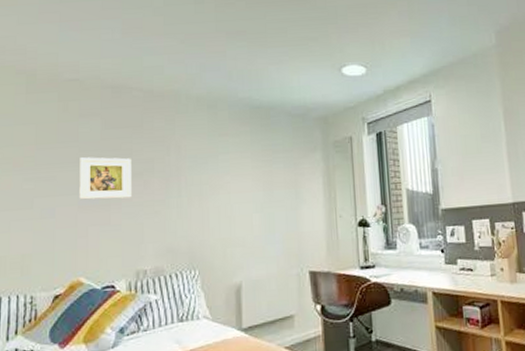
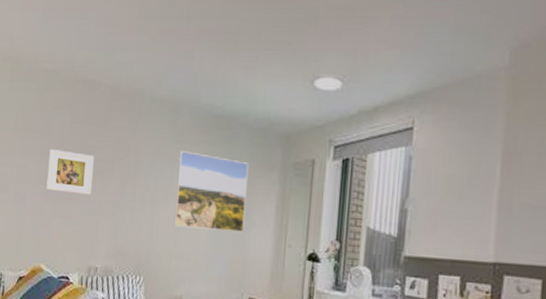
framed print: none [222,143,295,216] -> present [173,151,249,232]

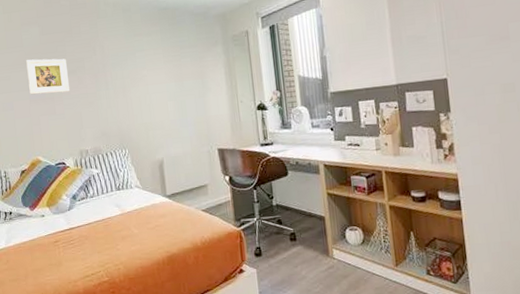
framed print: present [173,151,249,232] -> none [138,41,202,104]

